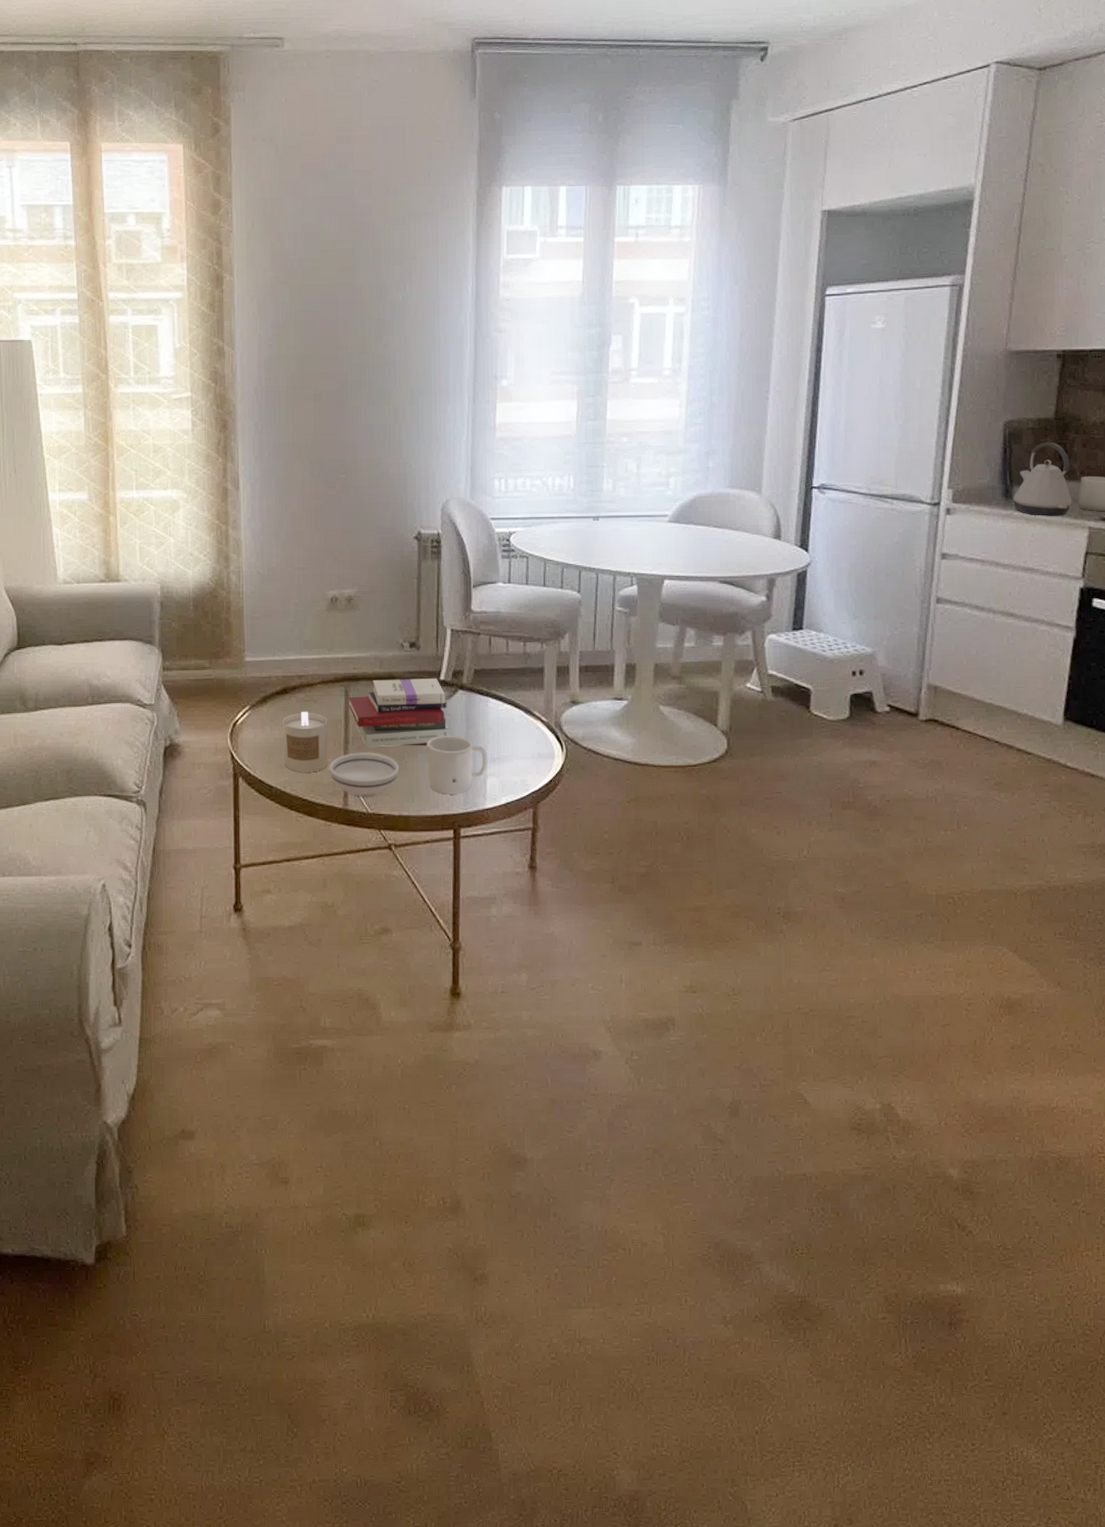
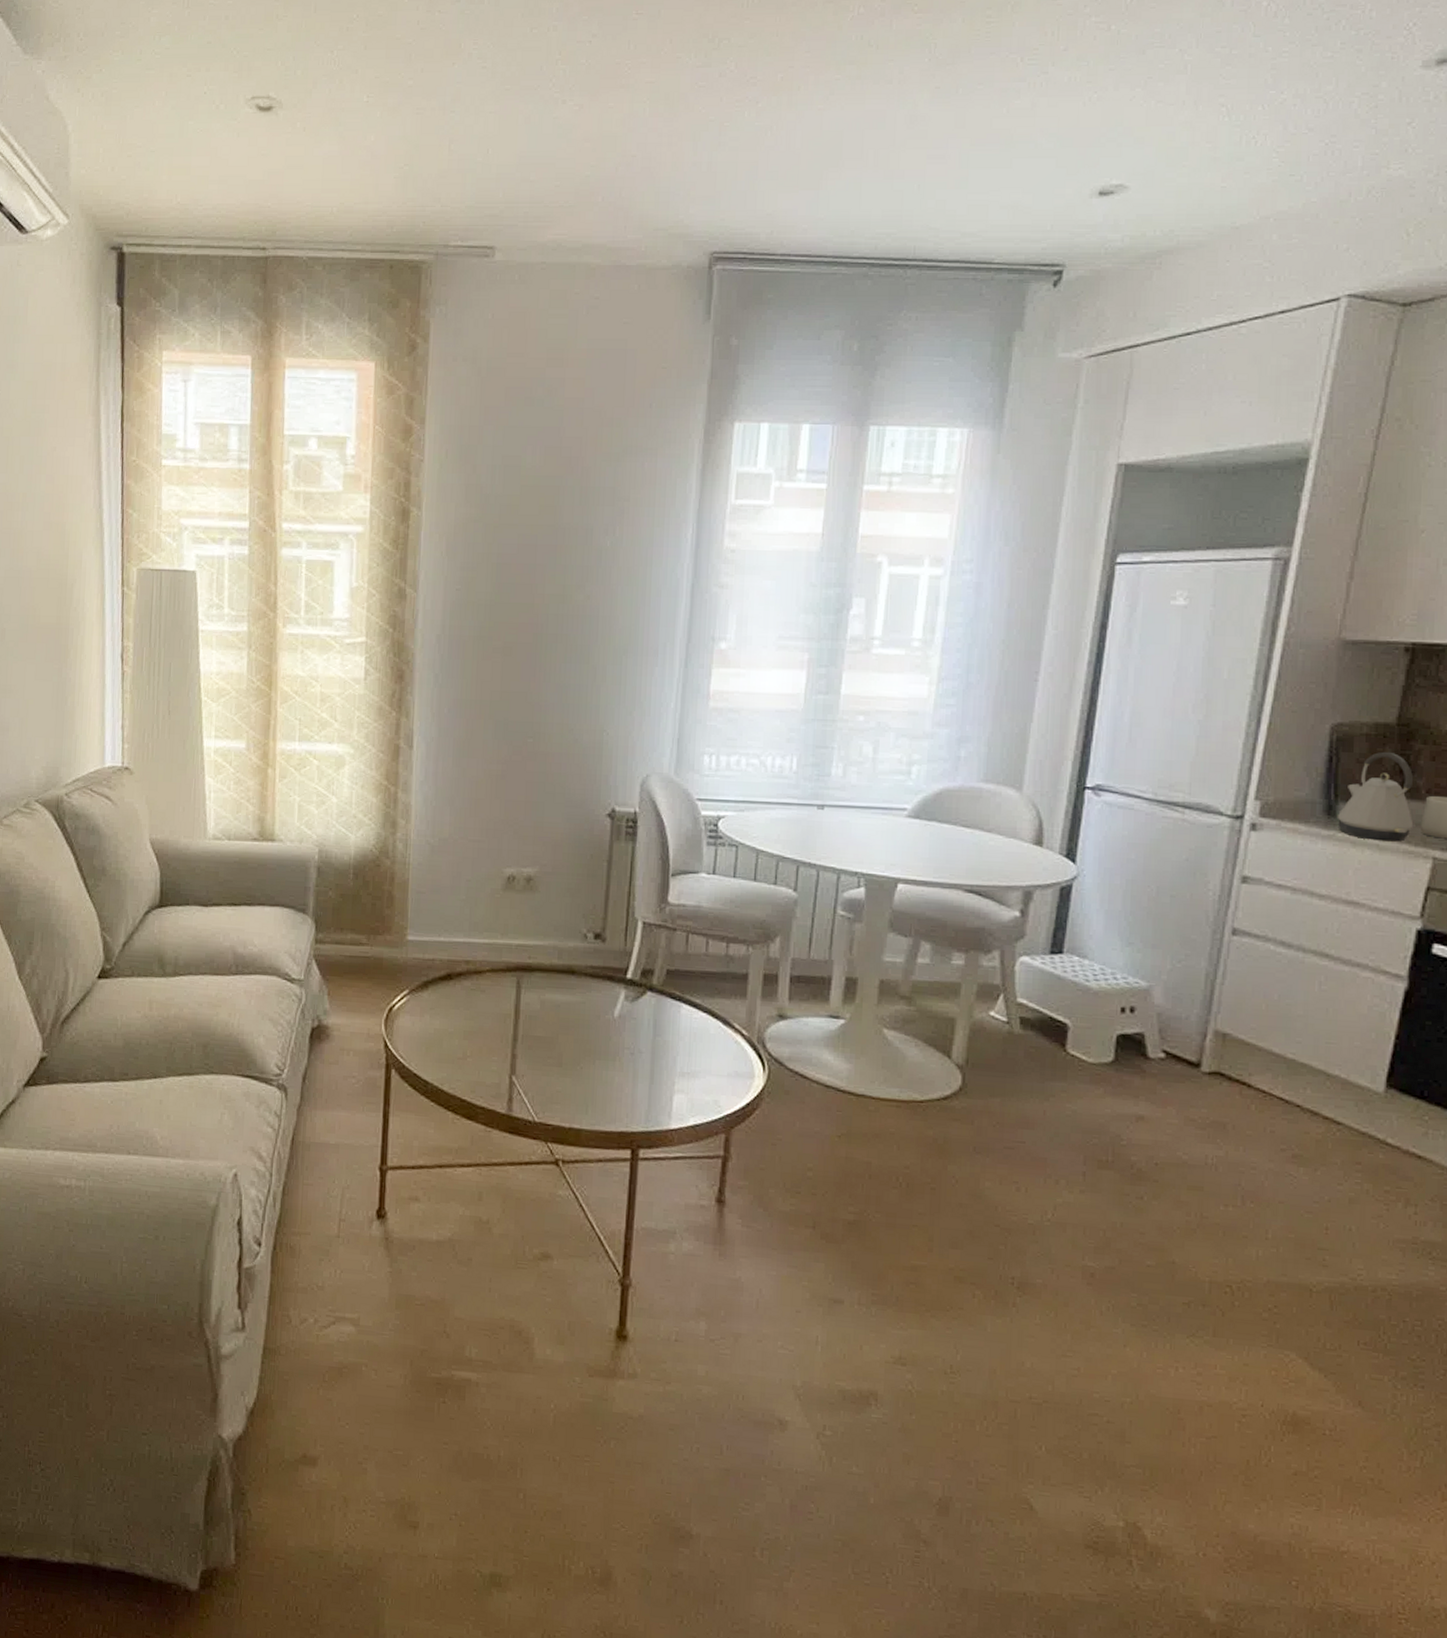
candle: present [282,711,328,773] -> none [443,1001,496,1071]
bowl: present [330,752,399,797] -> none [494,1052,574,1104]
books: present [349,678,451,748] -> none [520,972,635,1052]
mug: present [427,735,488,795] -> none [605,1041,676,1111]

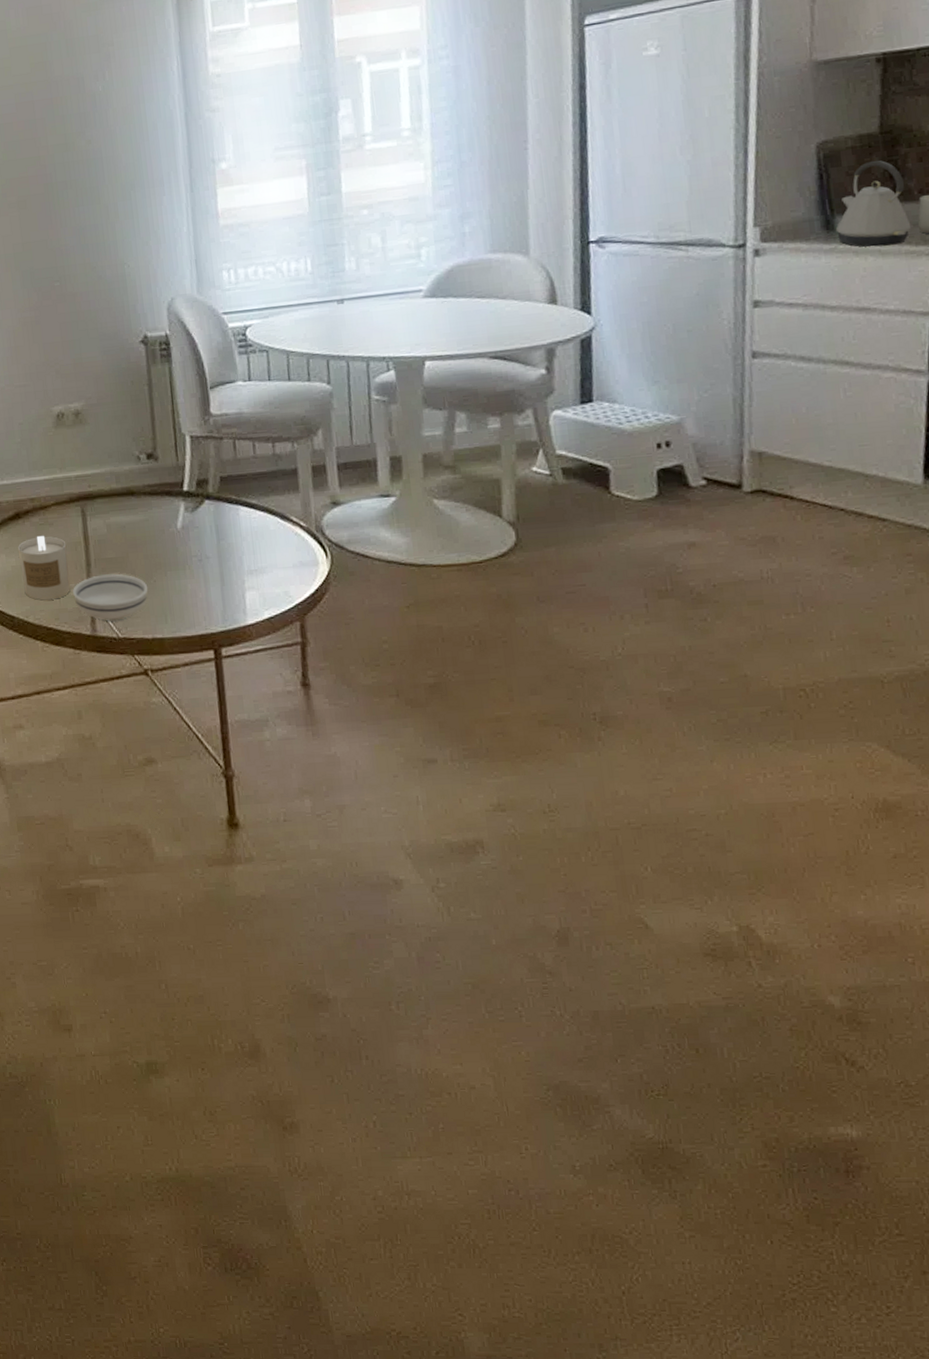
candle: none [443,1001,496,1071] -> present [17,535,71,601]
bowl: none [494,1052,574,1104] -> present [73,574,148,621]

